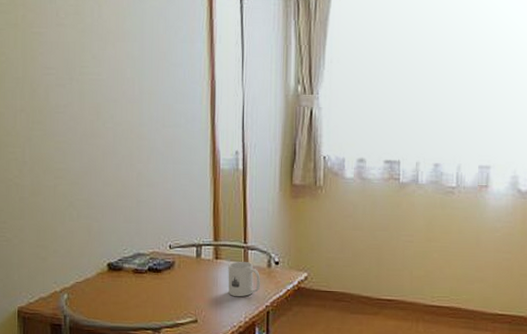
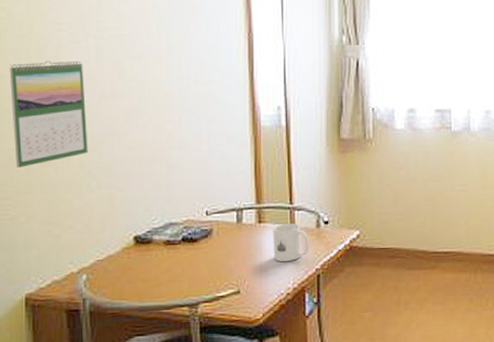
calendar: none [7,101,71,196] -> present [9,60,88,168]

